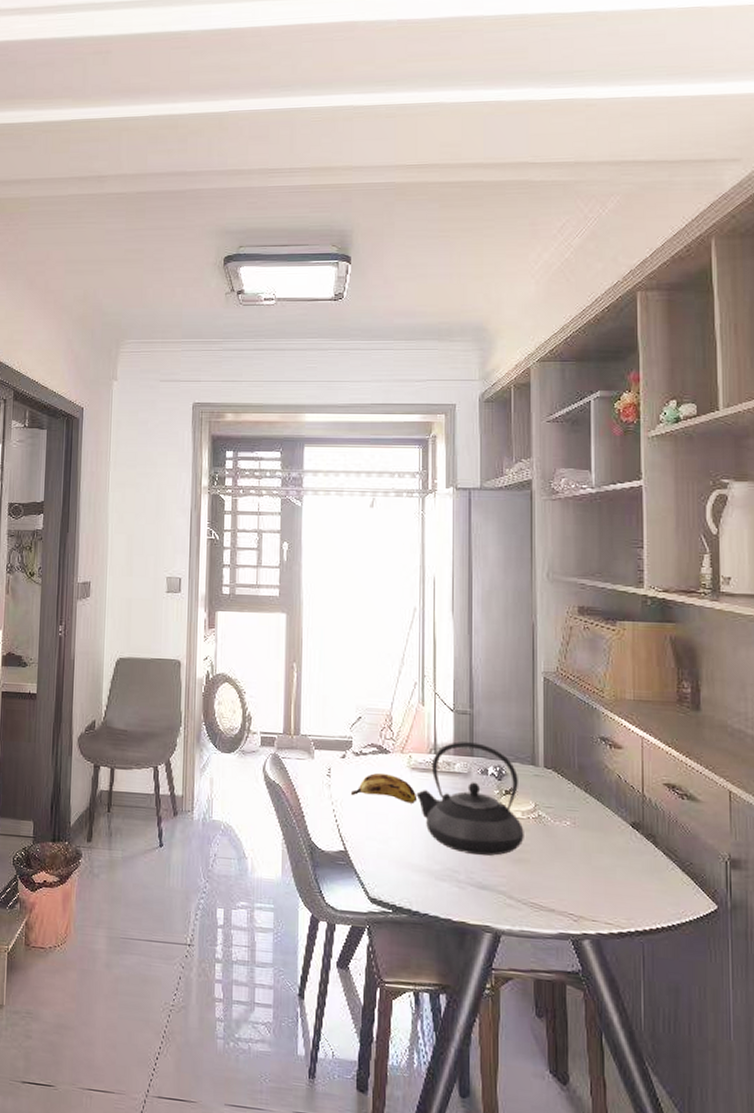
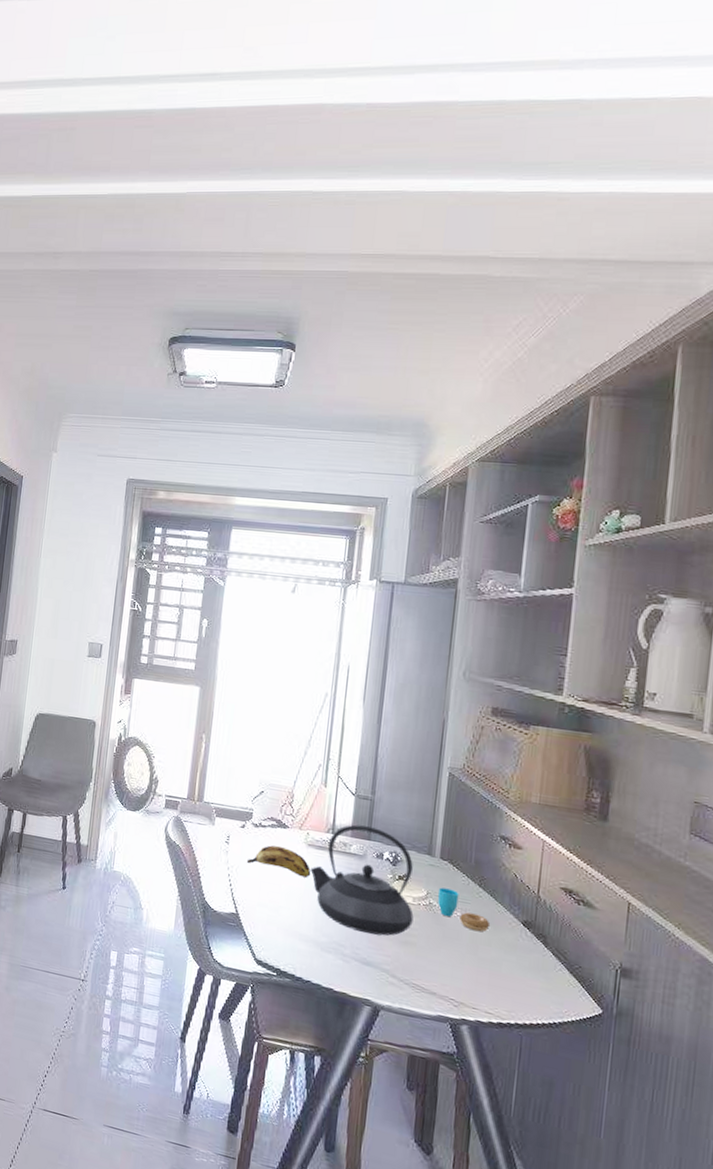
cup: none [545,797,601,840] -> present [437,887,491,932]

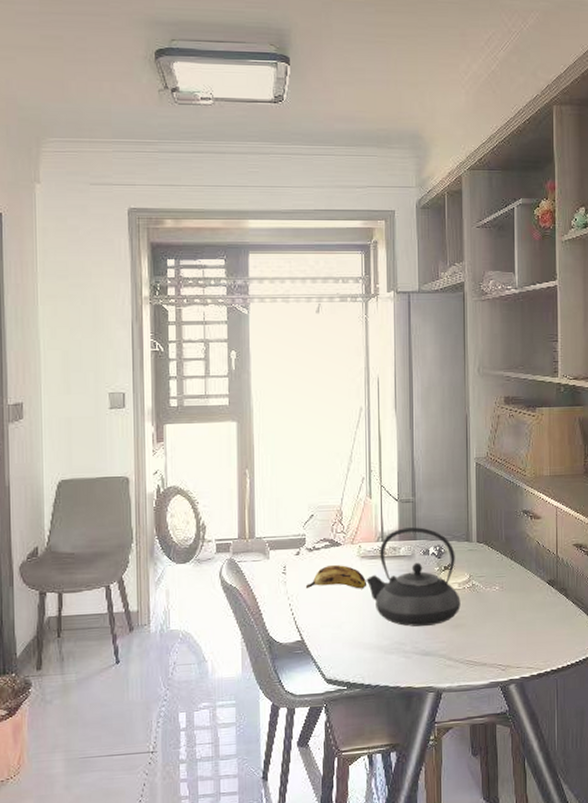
cup: present [437,887,491,932] -> none [478,567,523,600]

